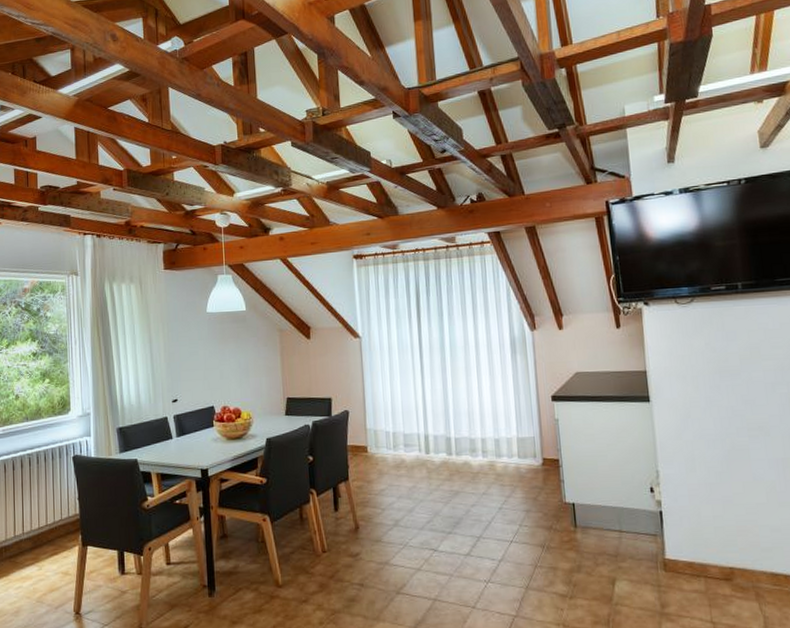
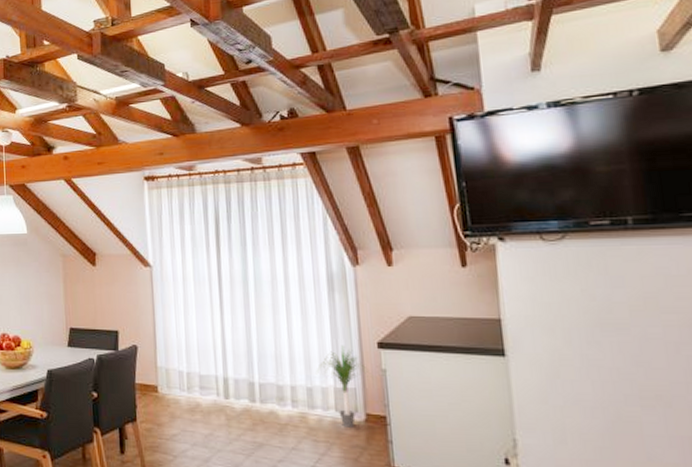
potted plant: none [503,400,544,471] -> present [317,345,368,428]

